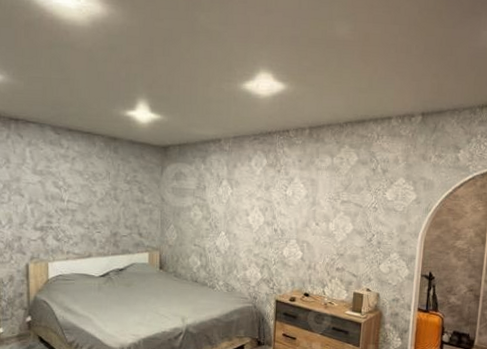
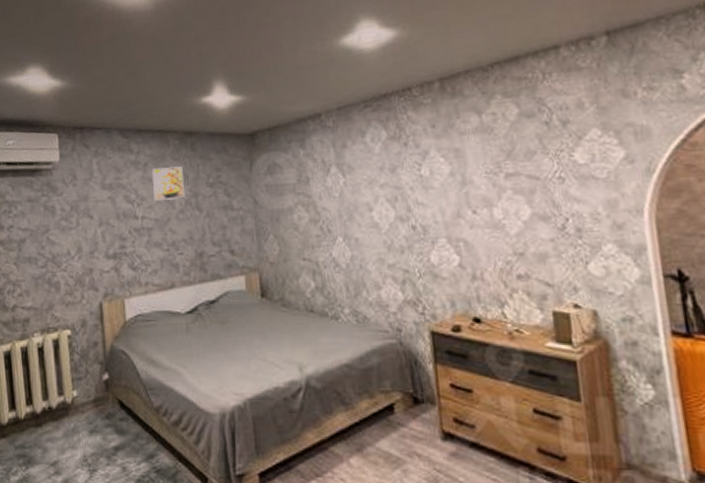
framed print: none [78,162,106,190] -> present [151,166,185,202]

